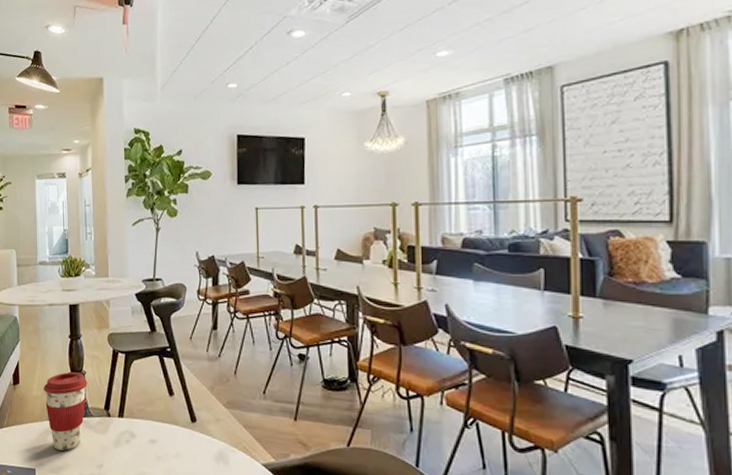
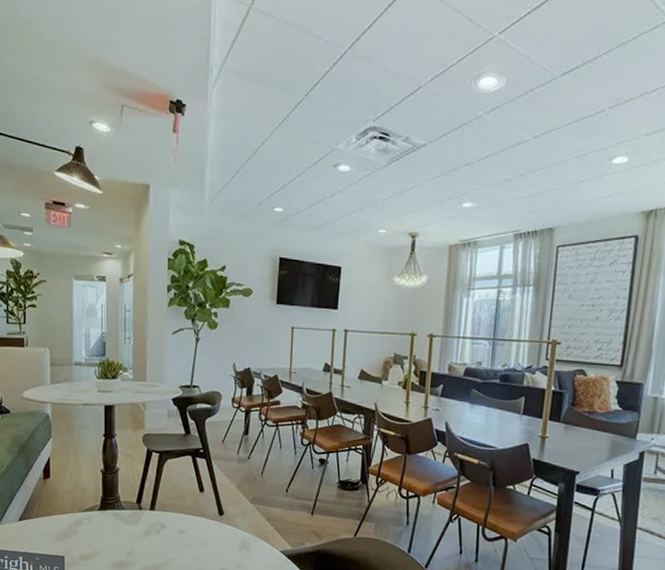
coffee cup: present [43,372,87,451] -> none [74,468,120,540]

